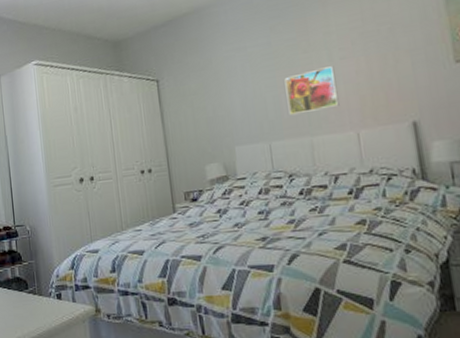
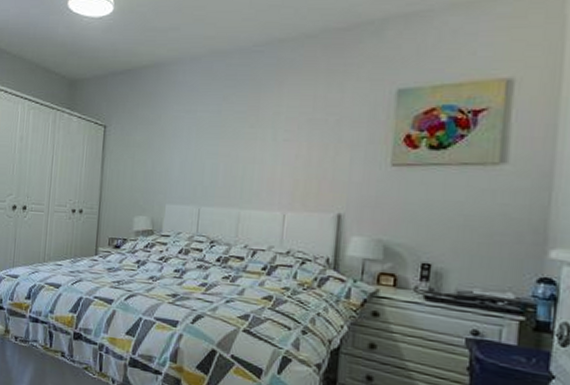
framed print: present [284,66,340,116] -> none [224,145,276,186]

